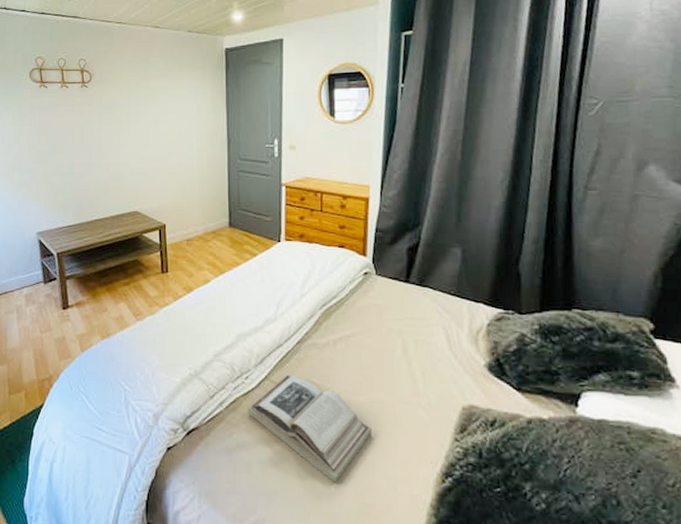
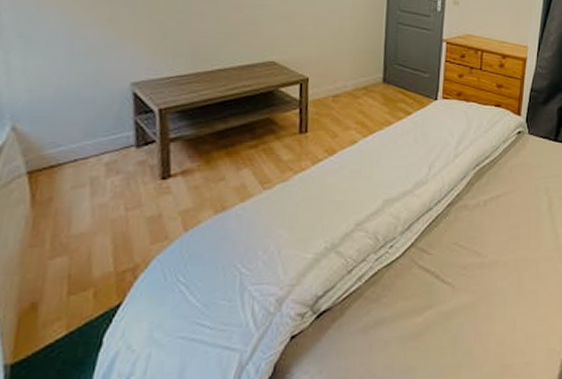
book: present [248,374,372,483] -> none [389,239,515,348]

